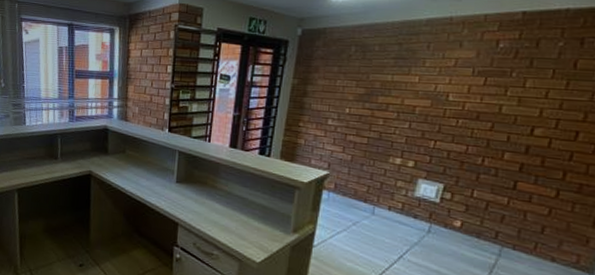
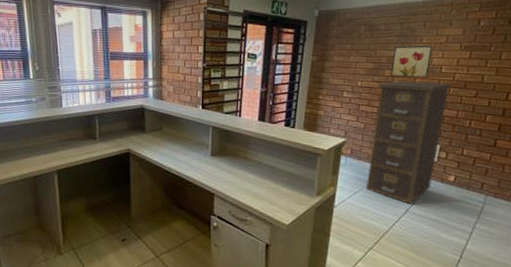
filing cabinet: none [351,109,461,250] -> present [366,81,452,204]
wall art: none [385,69,438,107] -> present [390,45,433,79]

